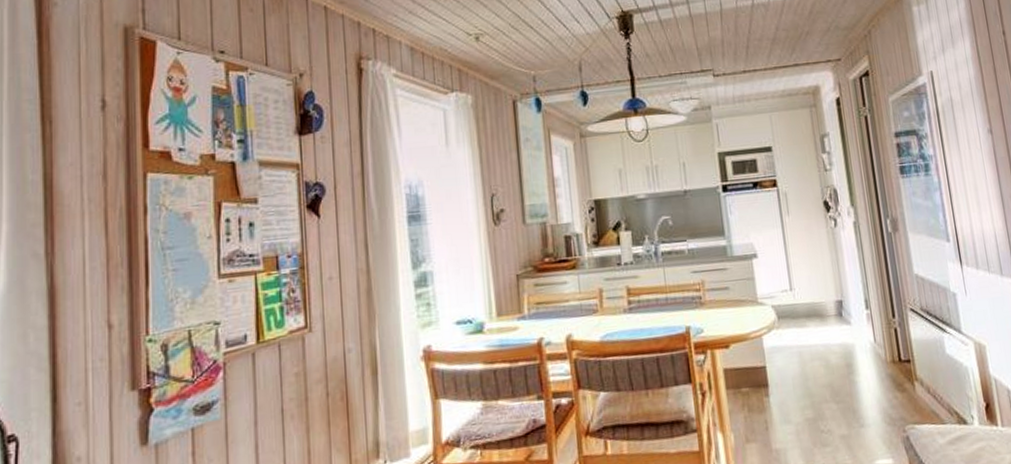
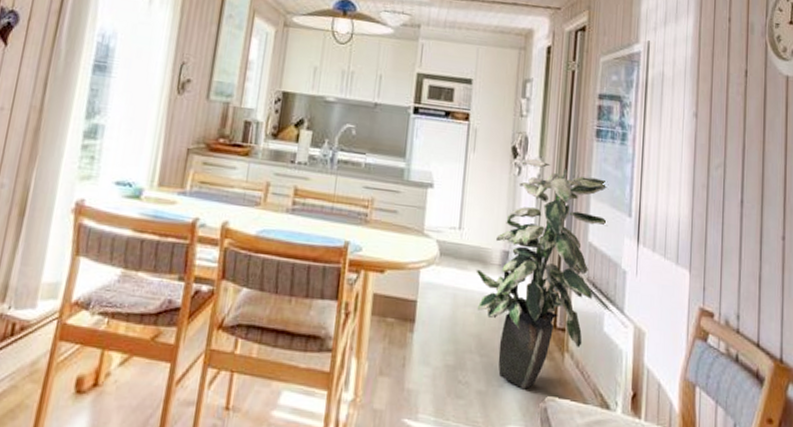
indoor plant: none [814,208,930,425] -> present [476,159,609,390]

